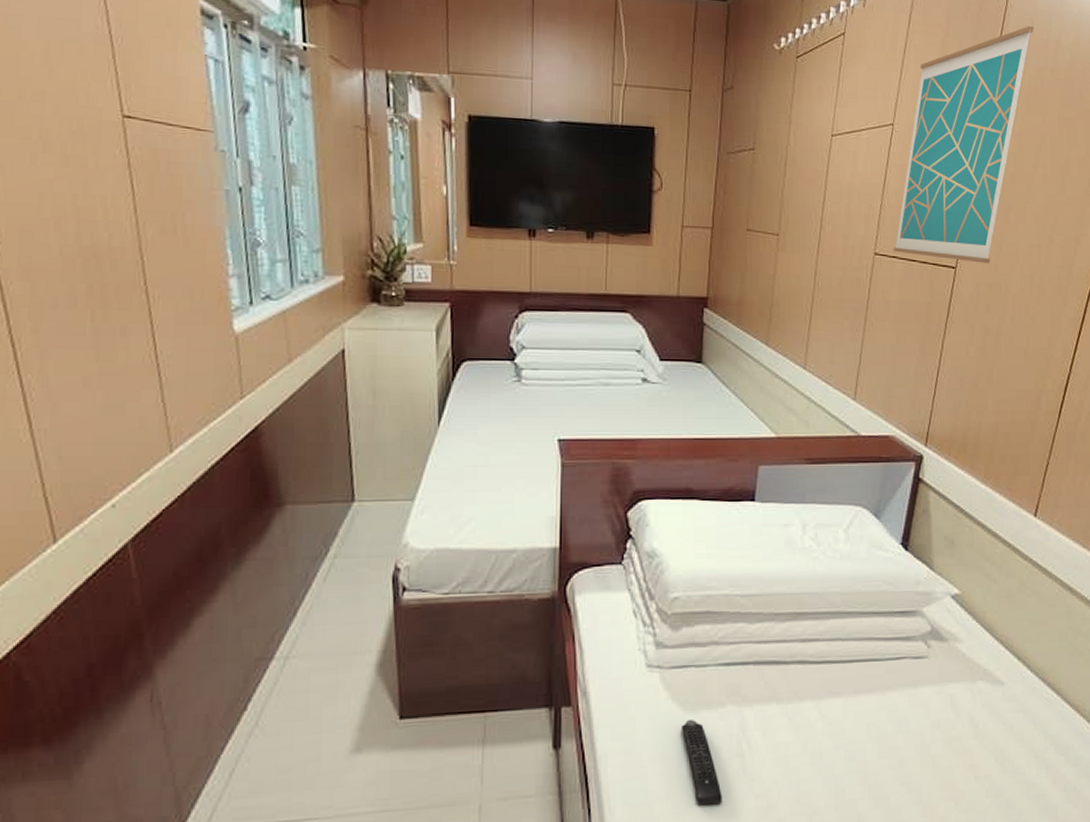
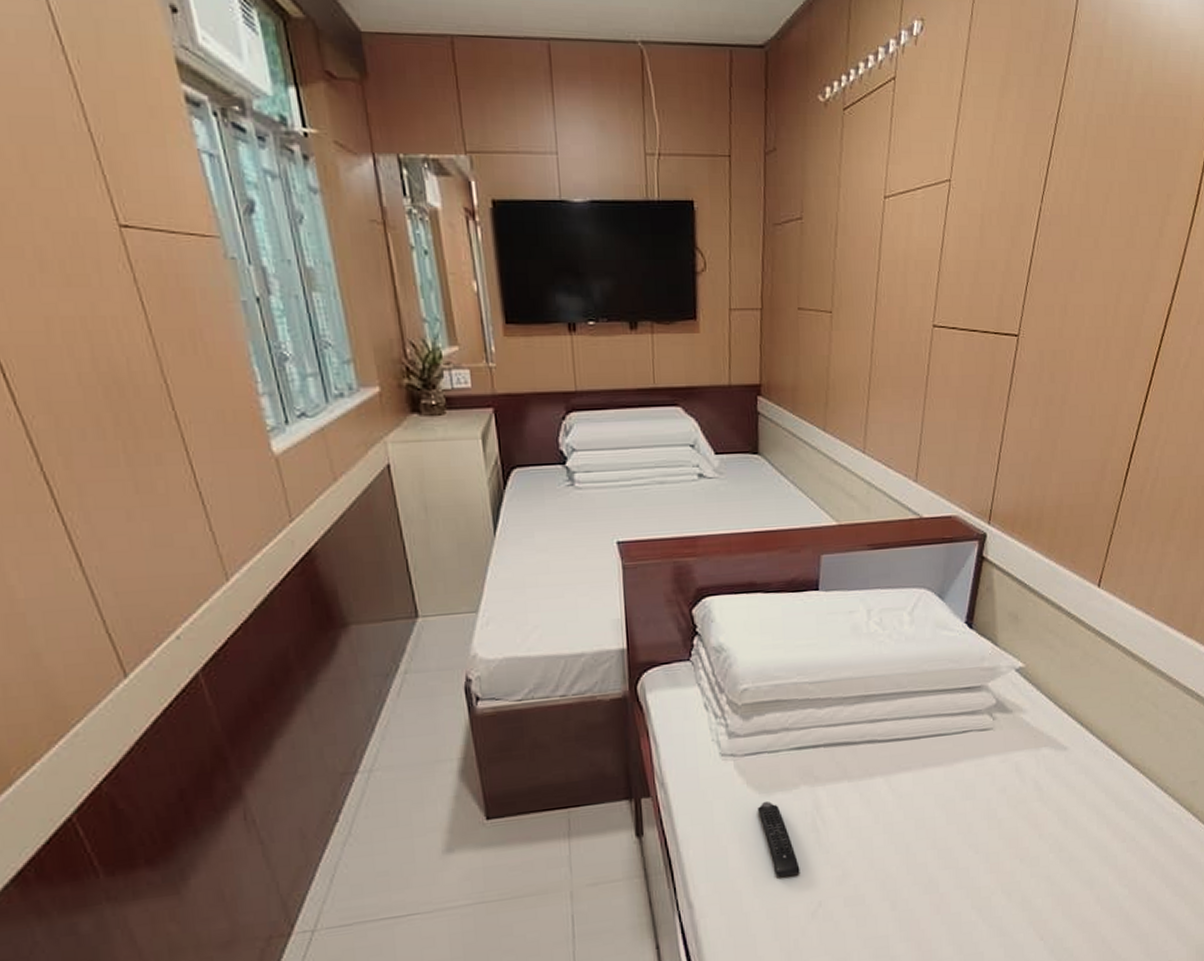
wall art: present [893,26,1034,264] -> none [952,55,1102,329]

